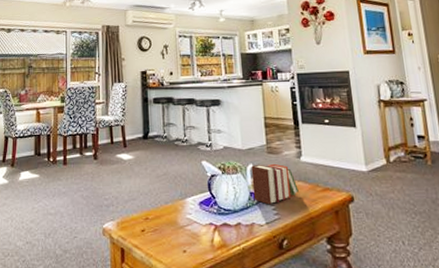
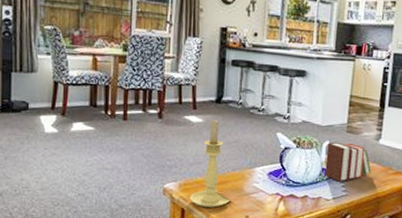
candle holder: none [127,155,166,245] -> present [189,119,230,208]

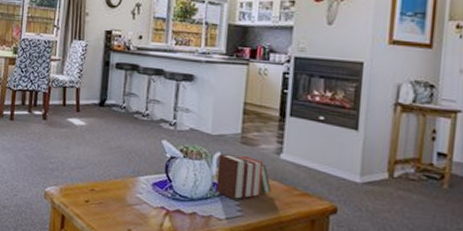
candle holder: present [189,119,230,208] -> none [70,123,112,217]

